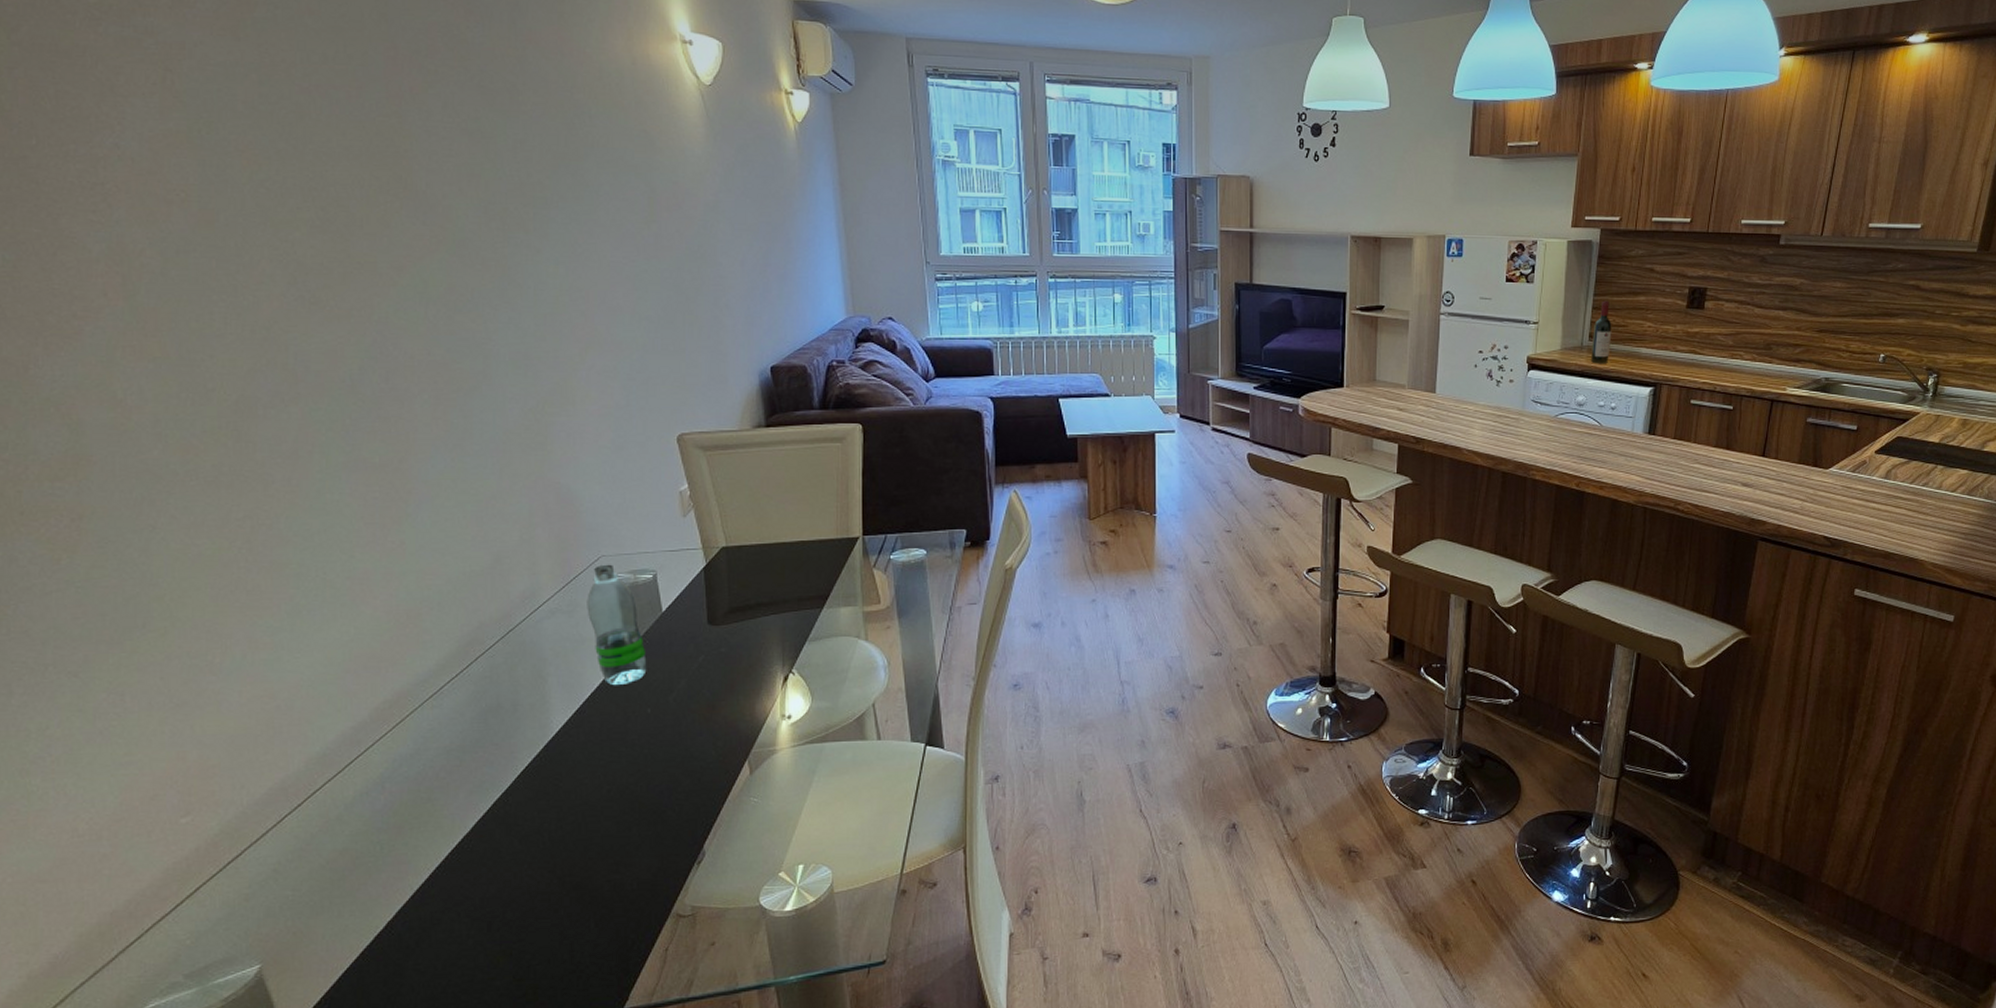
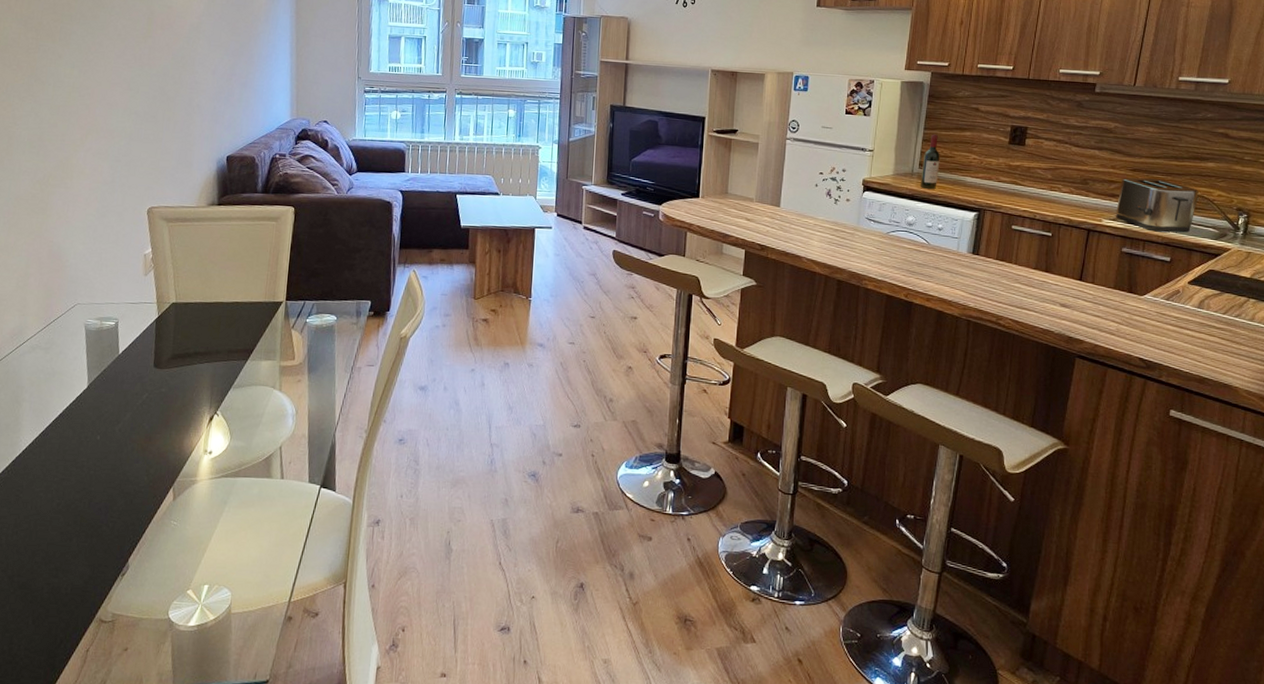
bottle: present [587,564,647,685] -> none [60,311,102,414]
toaster: none [1801,339,1887,397] -> present [1116,177,1199,233]

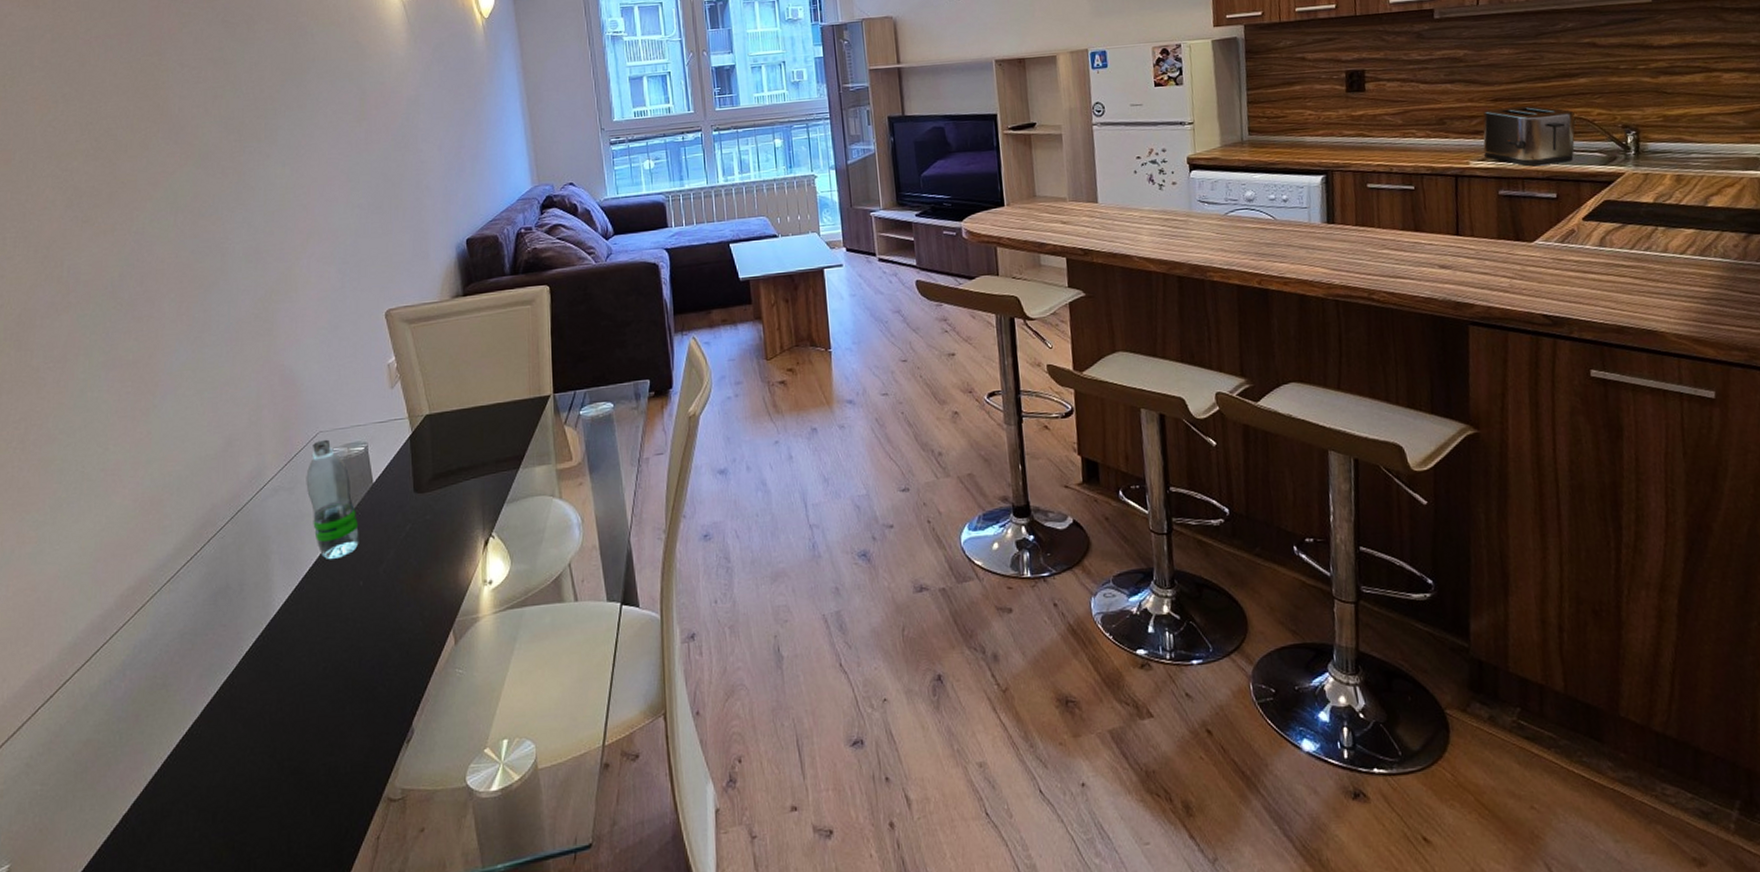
bottle: none [60,311,102,414] -> present [306,439,359,559]
wine bottle: present [920,134,940,190] -> none [1251,93,1273,158]

